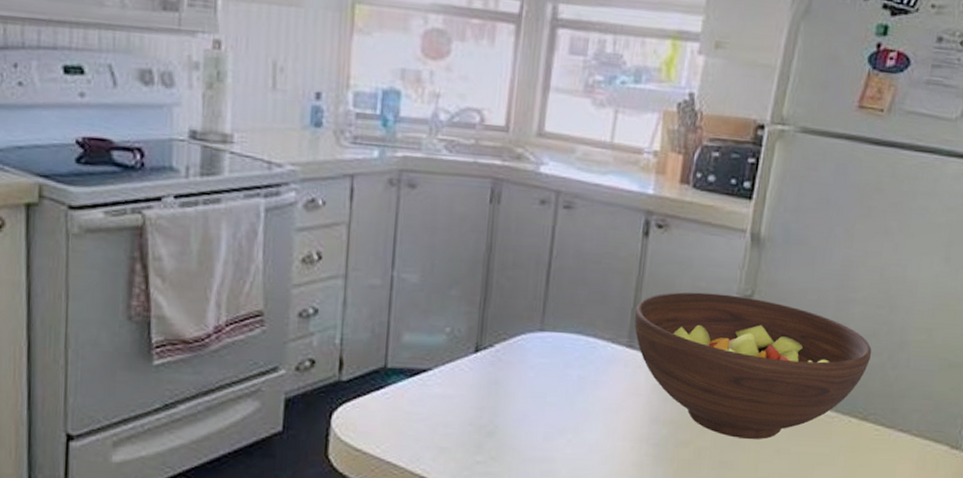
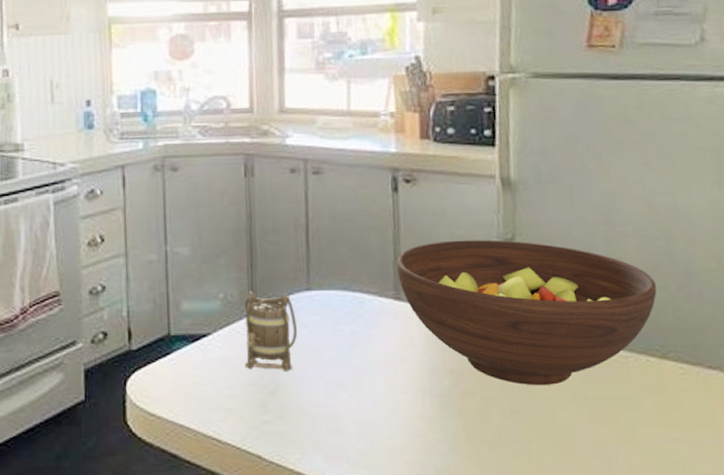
mug: none [463,327,525,413] -> present [244,291,298,371]

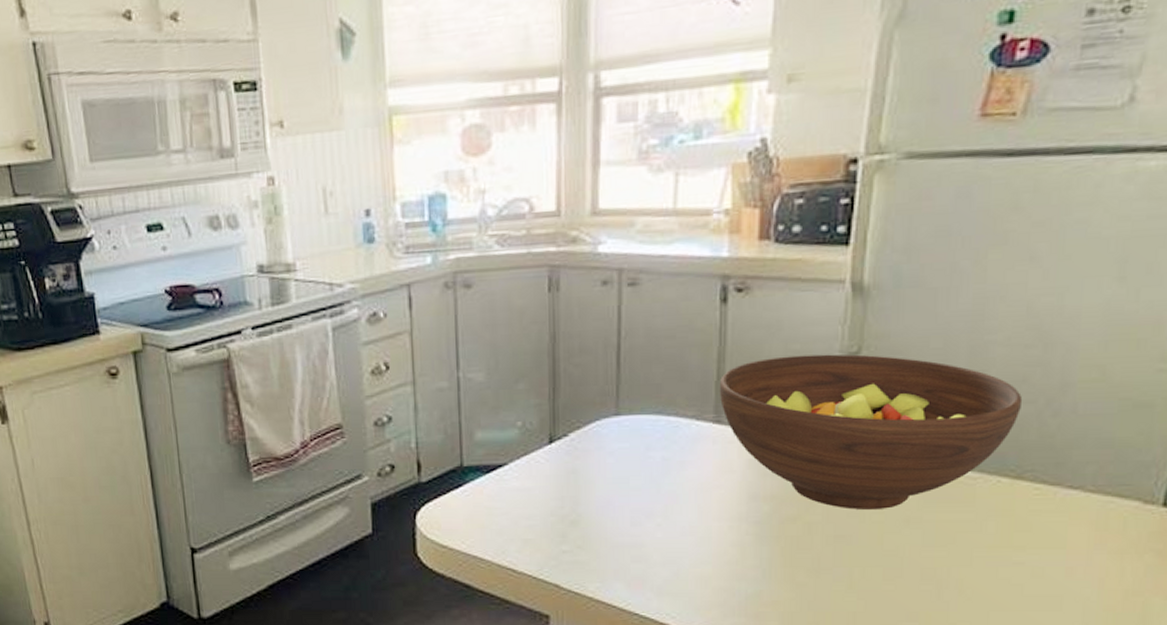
mug: present [244,291,298,371] -> none [543,418,603,501]

